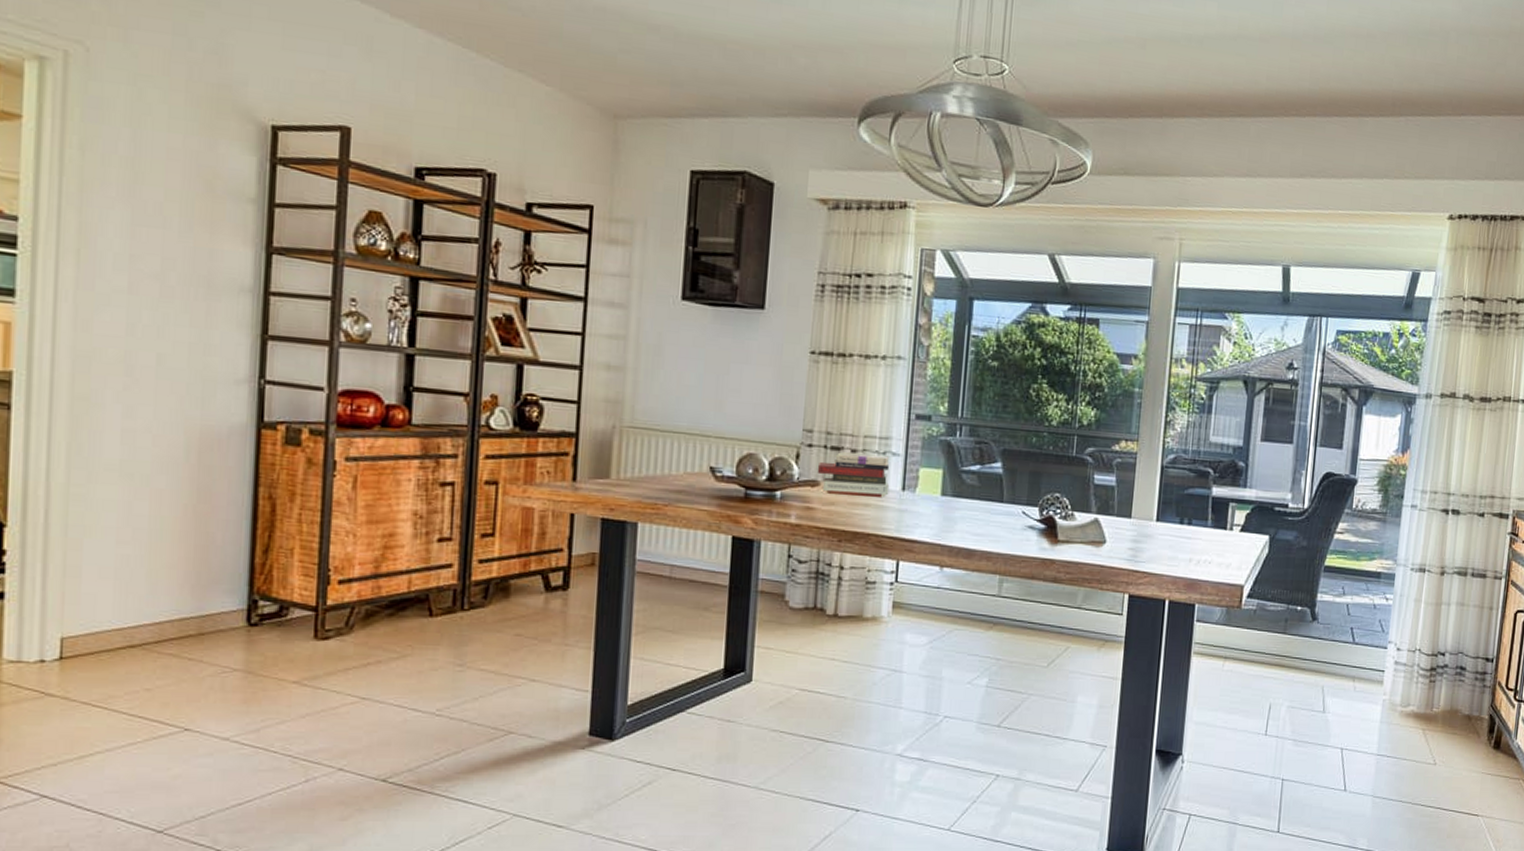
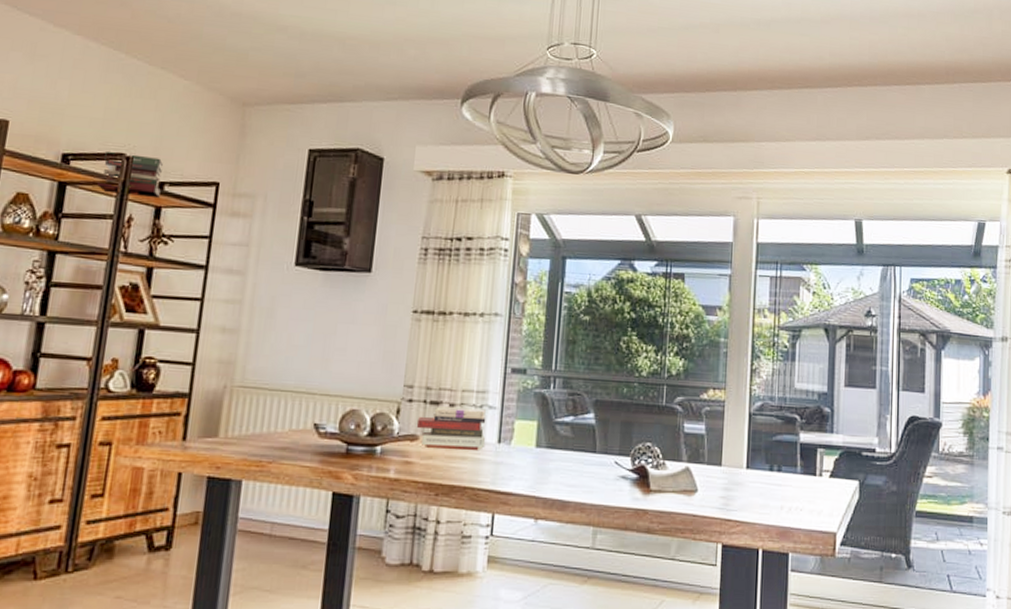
books: none [458,165,529,222] -> present [97,150,163,199]

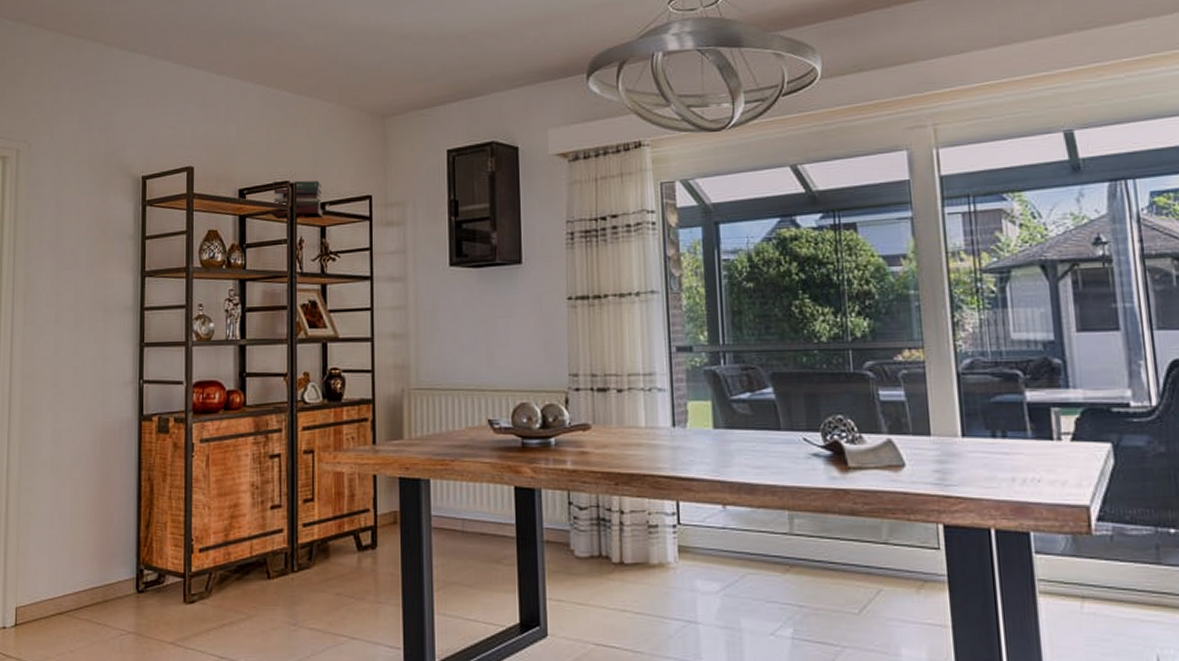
books: present [417,406,486,451] -> none [587,392,660,437]

